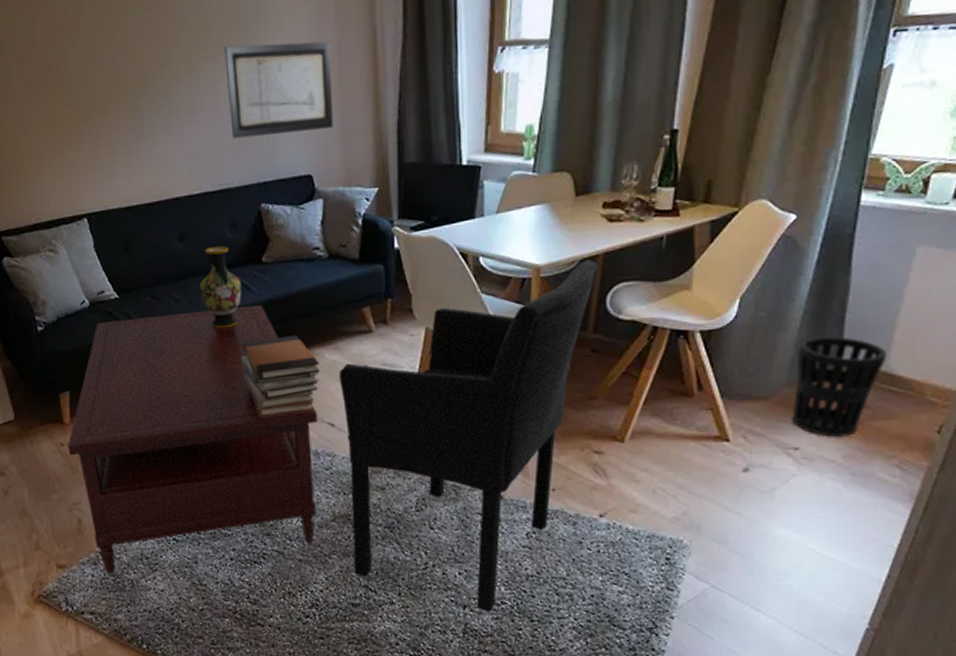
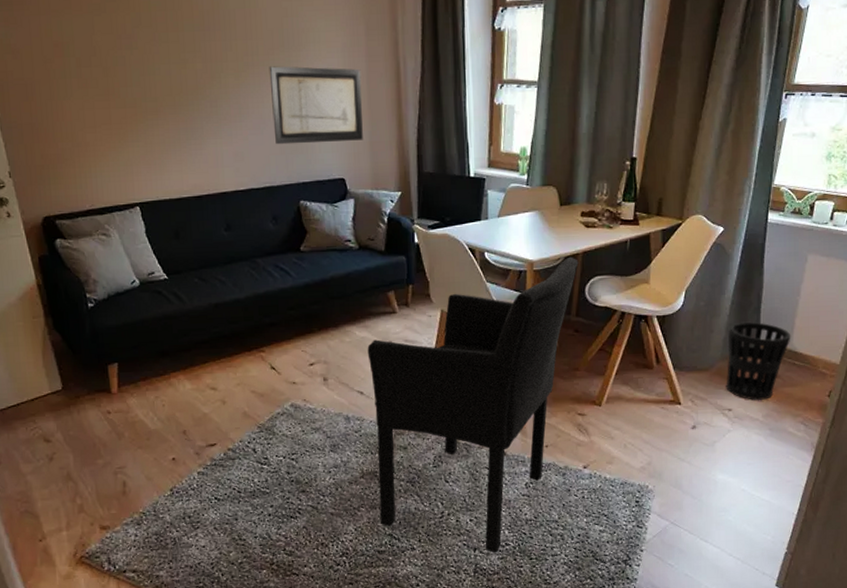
coffee table: present [67,304,318,574] -> none [114,287,349,533]
vase: present [199,246,242,329] -> none [243,236,282,308]
book stack: present [240,336,320,417] -> none [280,315,351,386]

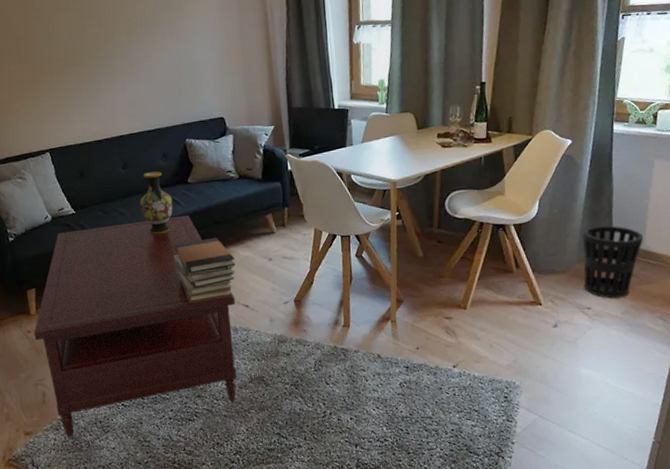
coffee table: none [114,287,349,533] -> present [34,215,237,437]
vase: none [243,236,282,308] -> present [139,171,173,235]
wall art: present [269,66,363,145] -> none [154,21,239,92]
book stack: none [280,315,351,386] -> present [173,238,236,302]
armchair: present [367,256,579,553] -> none [250,174,438,449]

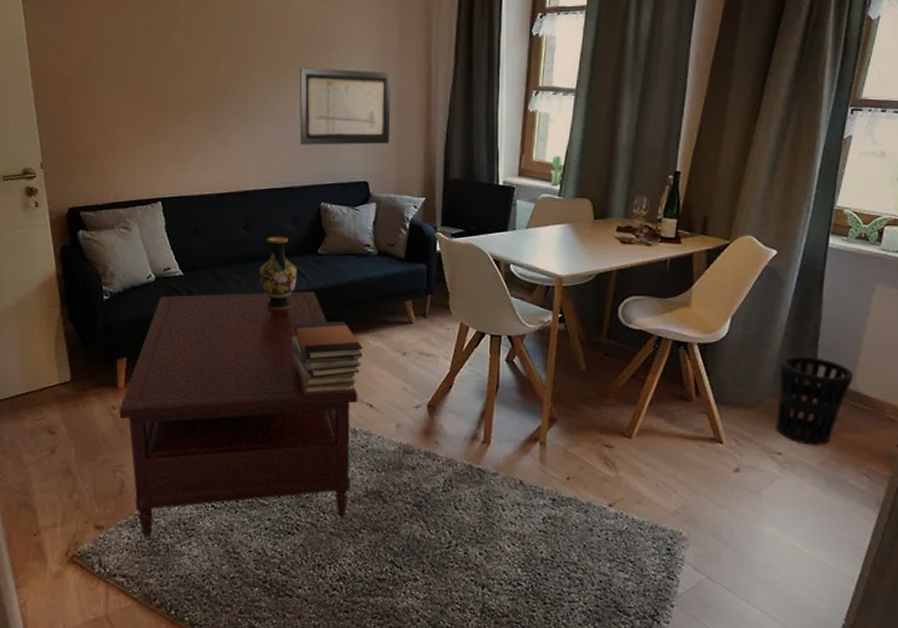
wall art: none [154,21,239,92] -> present [299,67,391,145]

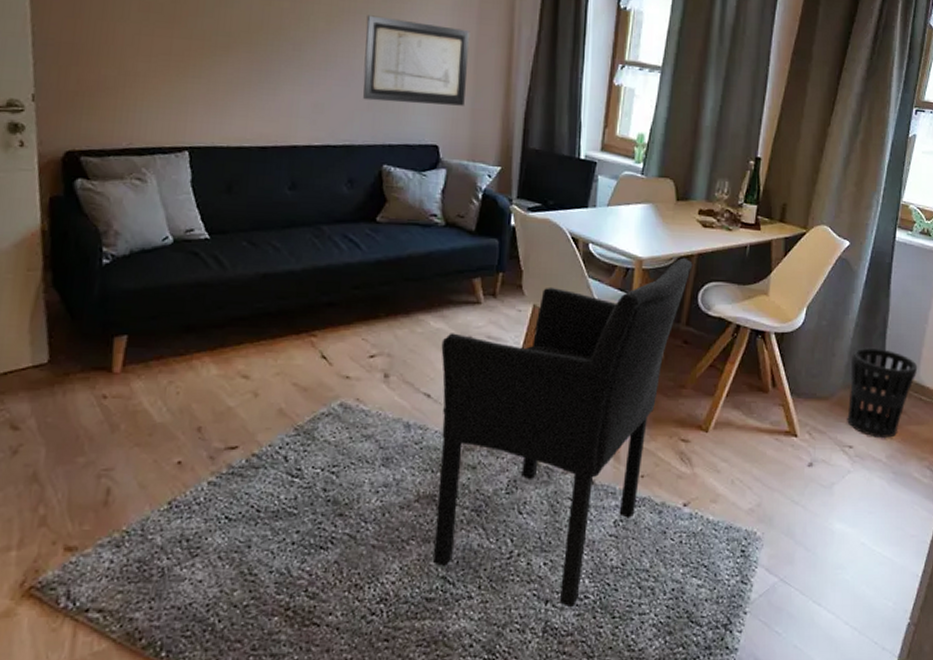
coffee table: present [119,291,358,538] -> none [111,262,414,560]
vase: present [258,237,297,310] -> none [304,199,351,284]
book stack: present [291,321,363,394] -> none [338,298,423,382]
armchair: none [380,273,612,593] -> present [434,257,693,608]

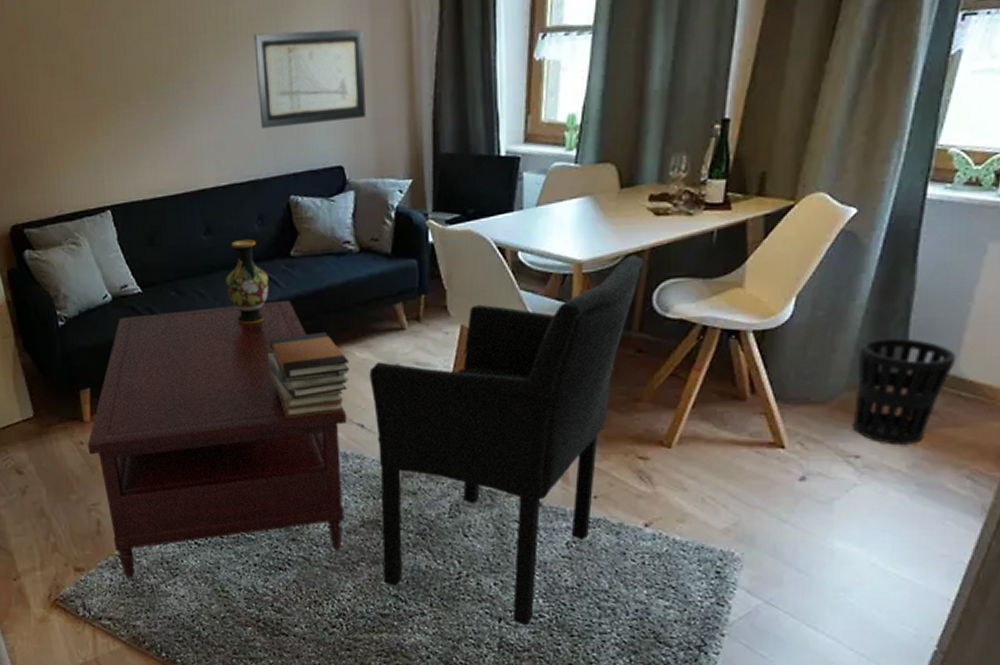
coffee table: none [111,262,414,560] -> present [87,300,347,578]
vase: none [304,199,351,284] -> present [225,239,269,325]
book stack: none [338,298,423,382] -> present [267,332,349,417]

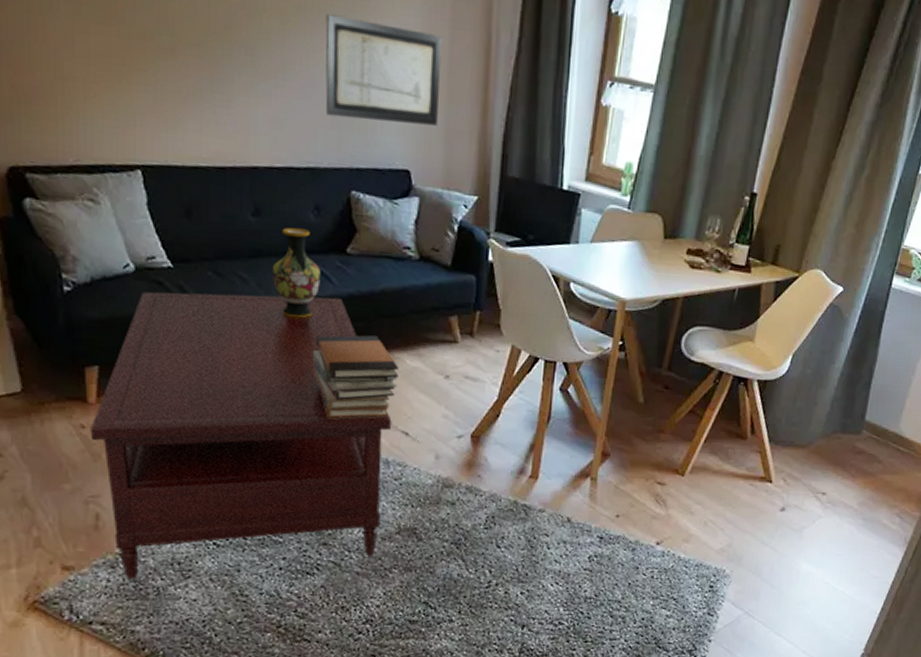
armchair: present [369,254,644,626] -> none [416,299,678,632]
wastebasket: present [852,337,957,445] -> none [822,396,900,486]

